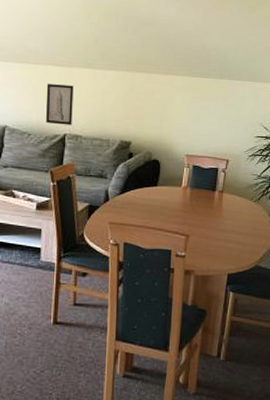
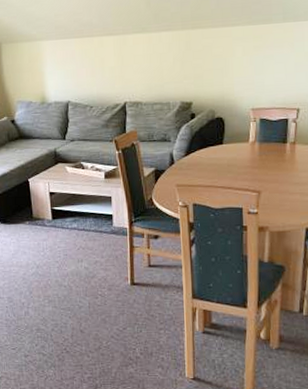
wall art: present [45,84,74,125] -> none [103,53,131,94]

